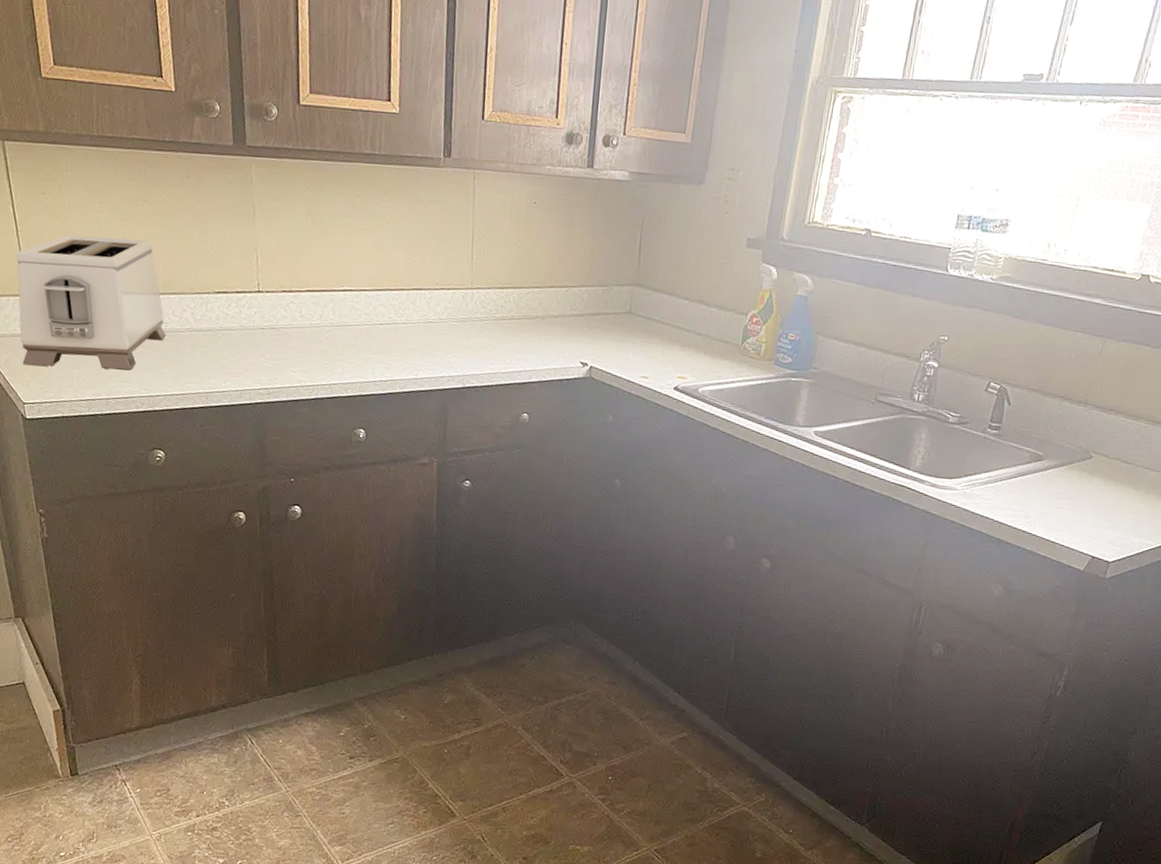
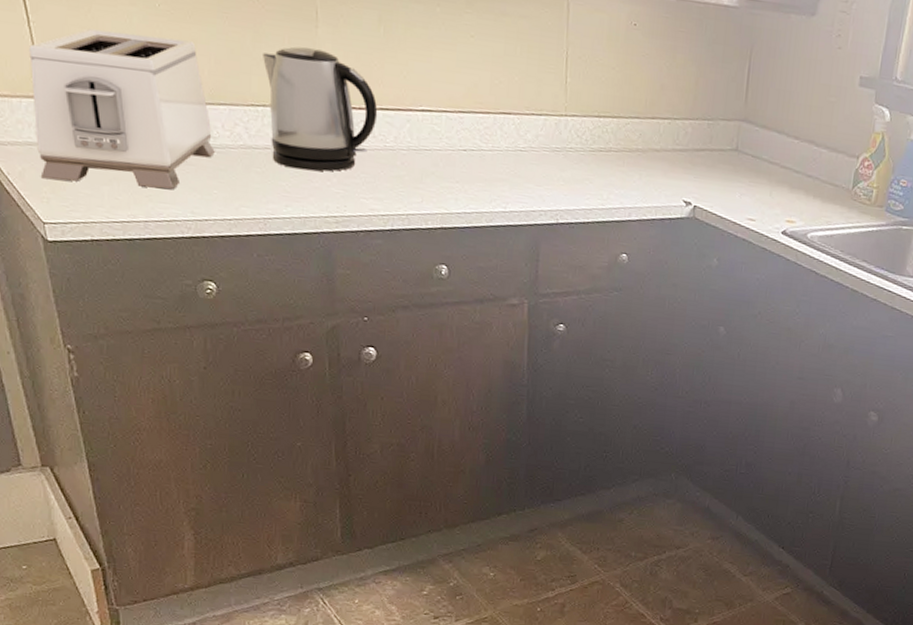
kettle: none [208,239,306,350] -> present [263,46,378,172]

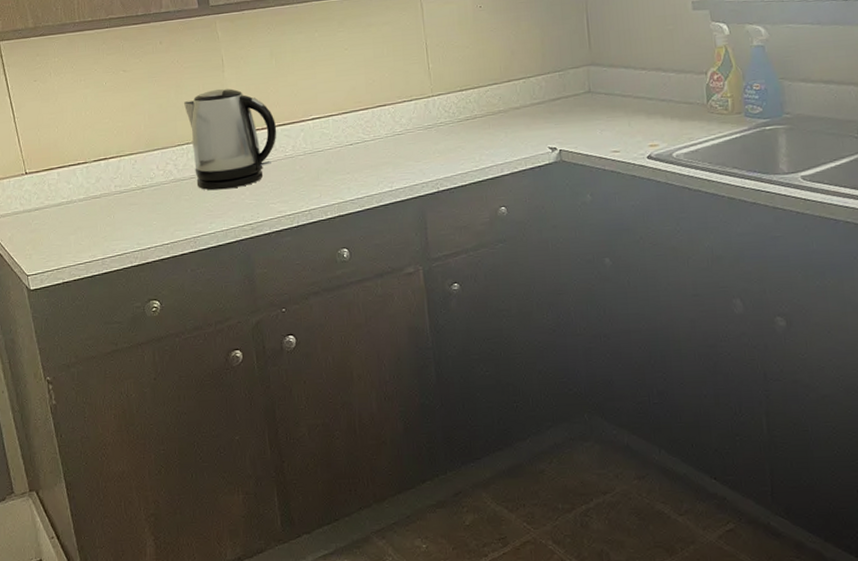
toaster: present [29,28,215,189] -> none [15,105,153,239]

